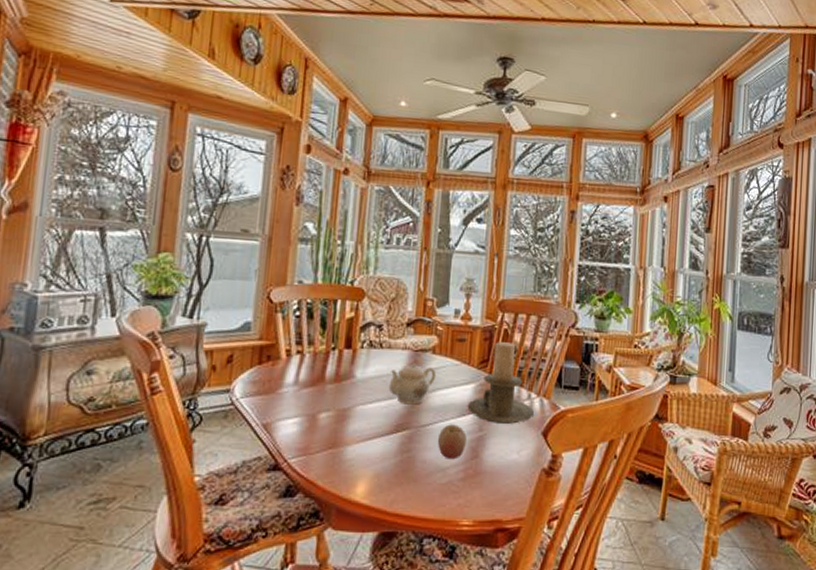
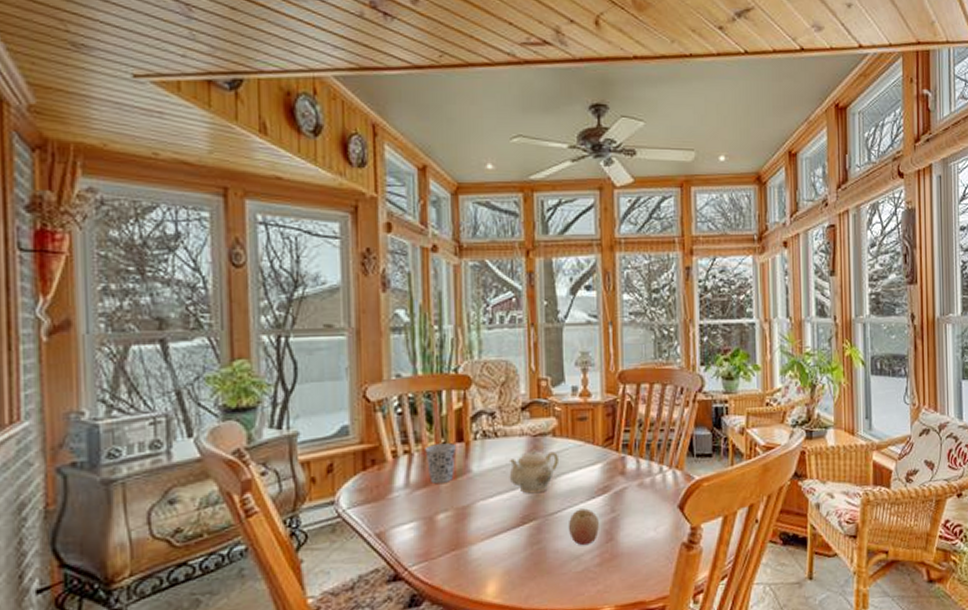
cup: none [316,348,345,385] -> present [425,443,457,483]
candle holder: present [467,342,534,424] -> none [596,415,667,502]

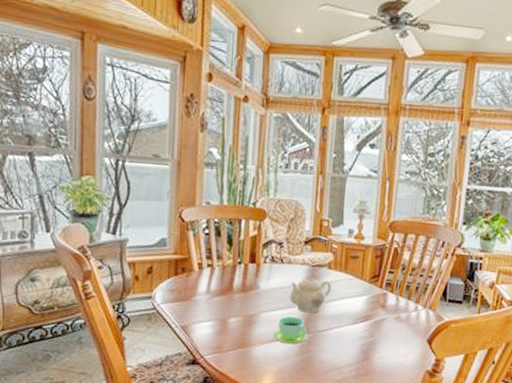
cup: present [425,443,457,483] -> none [224,262,250,294]
cup: none [494,501,536,537] -> present [273,316,308,345]
fruit: present [568,508,599,546] -> none [332,330,359,361]

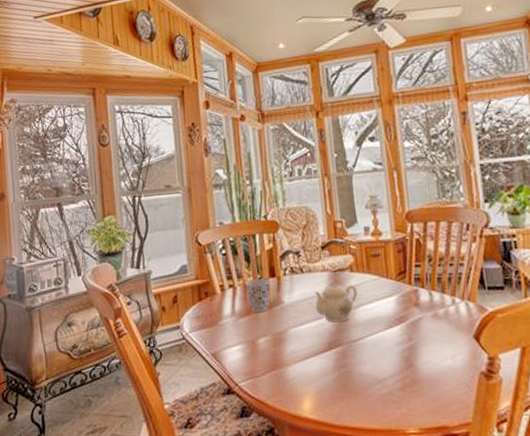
cup: none [224,262,250,294] -> present [245,278,271,312]
cup: present [273,316,308,345] -> none [305,328,341,360]

